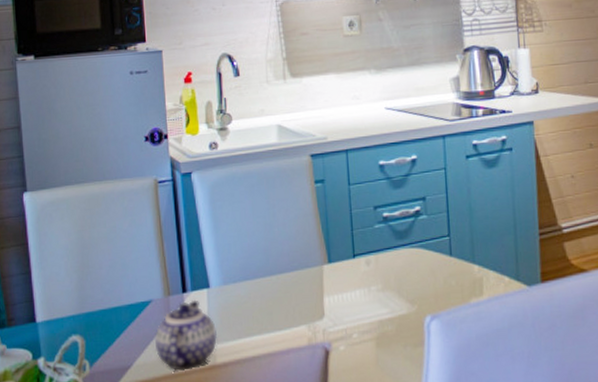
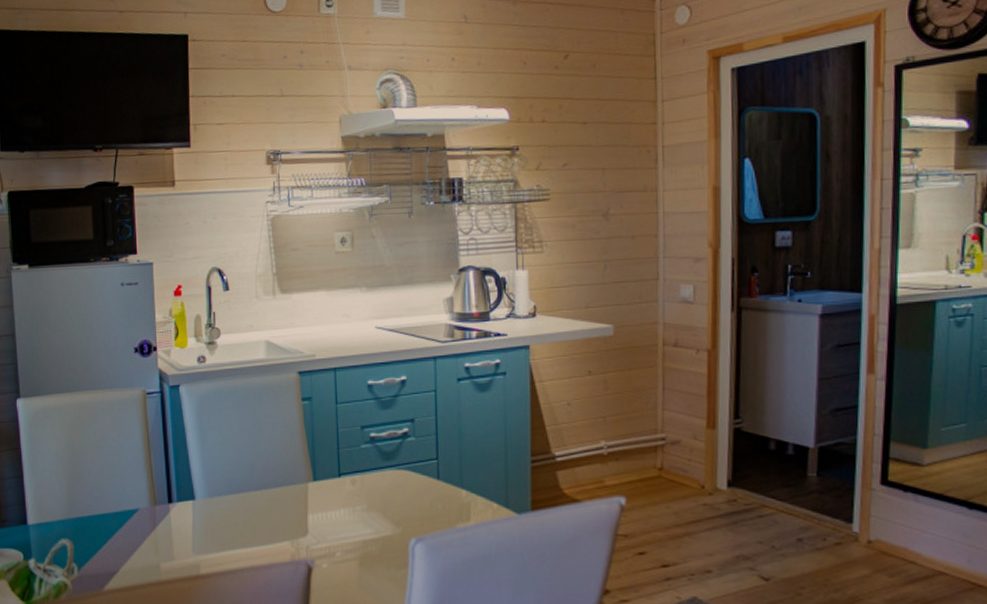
teapot: present [154,300,217,371] -> none [140,510,201,579]

